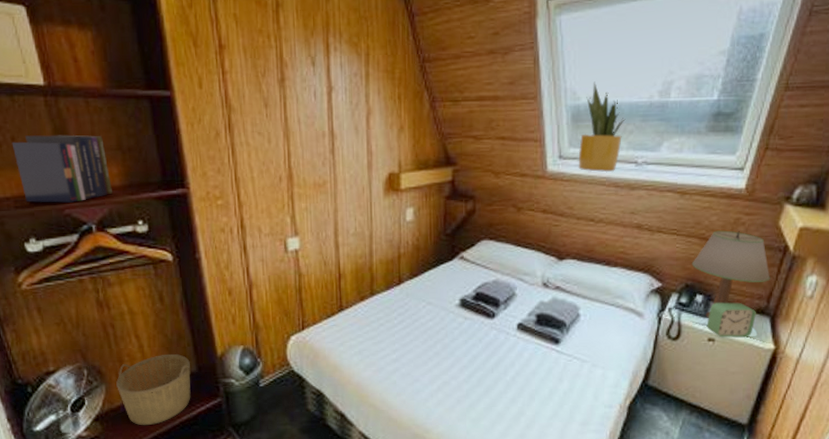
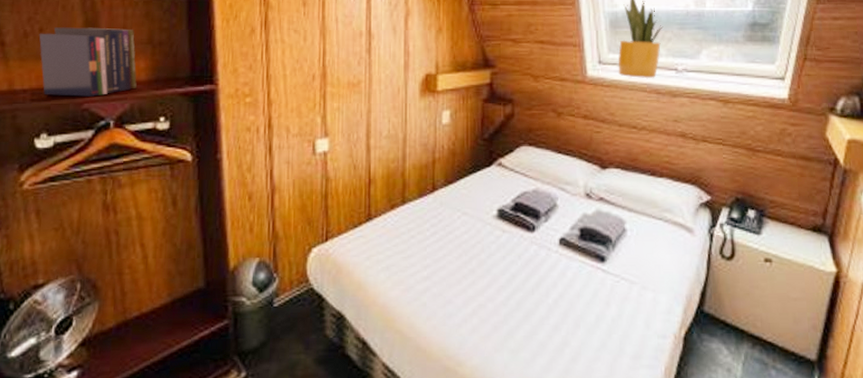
basket: present [116,354,191,426] -> none [111,267,198,353]
table lamp: present [691,230,770,318] -> none [740,141,824,236]
alarm clock: present [706,302,756,338] -> none [761,219,813,259]

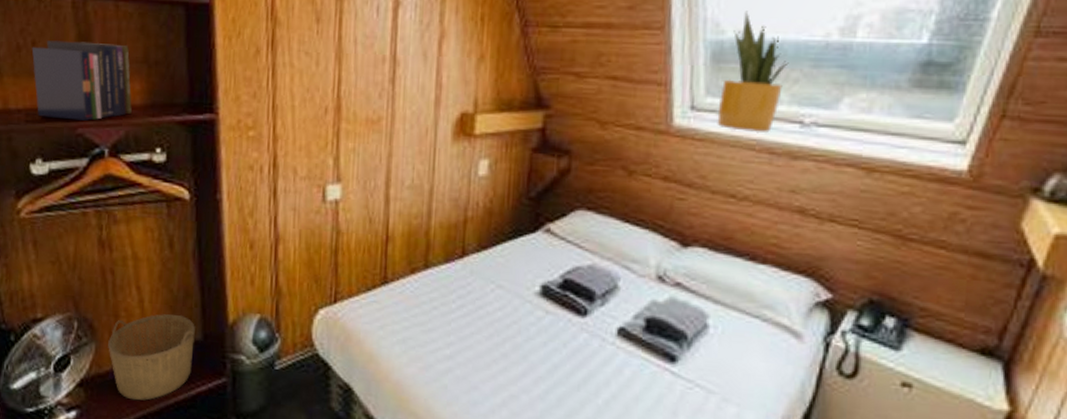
basket: none [111,267,198,353] -> present [108,314,195,401]

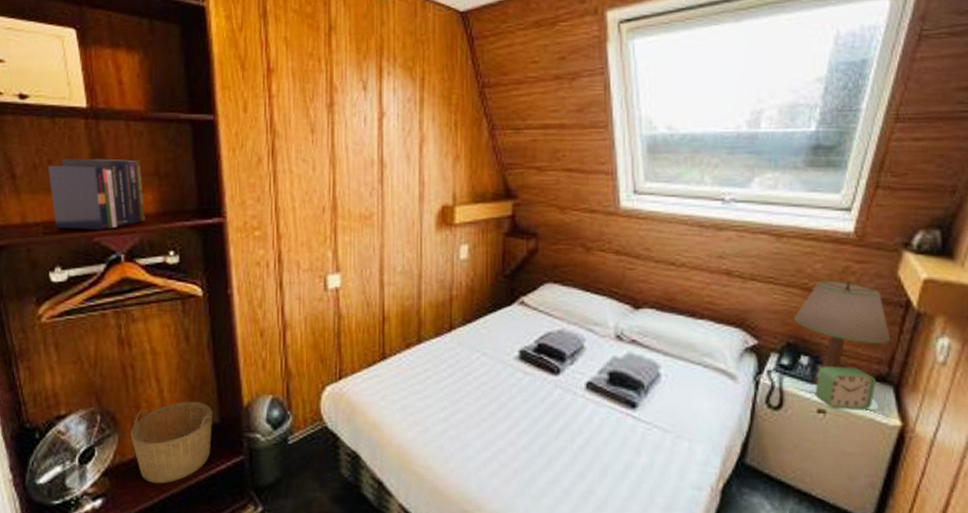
planter: present [717,11,789,134] -> none [655,110,709,211]
table lamp: none [879,227,1005,352] -> present [793,280,891,384]
alarm clock: none [899,331,980,389] -> present [815,366,876,410]

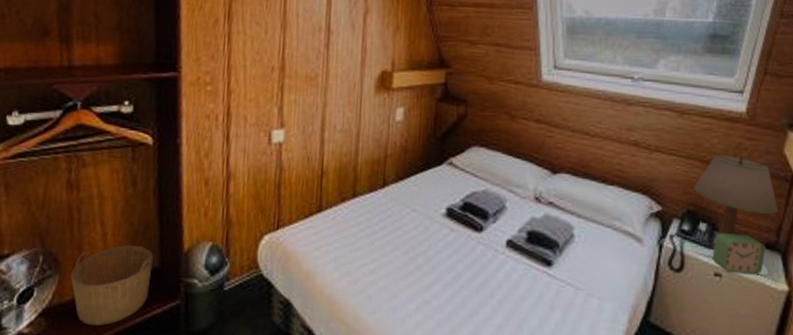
books: present [47,159,145,230] -> none [15,10,105,78]

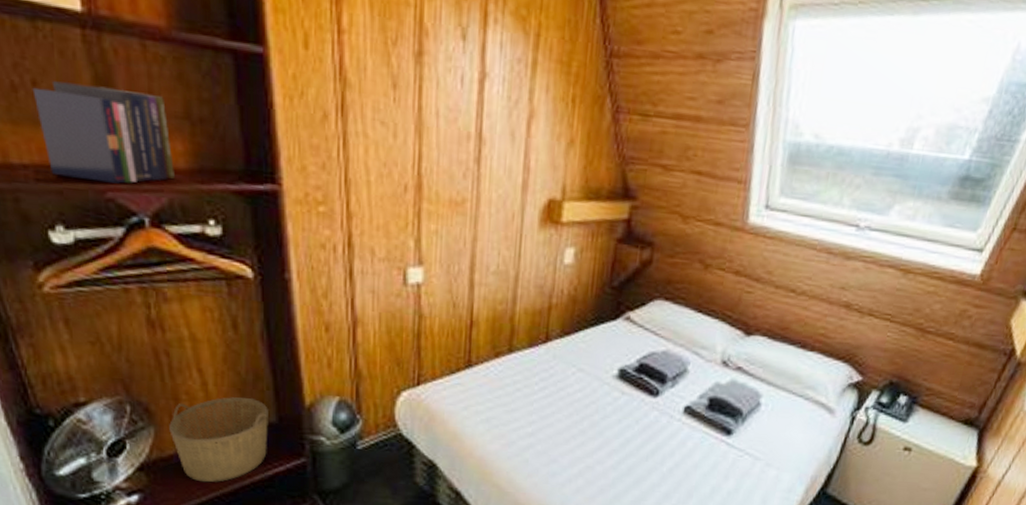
books: none [15,10,105,78] -> present [32,81,175,184]
table lamp: present [693,154,779,250] -> none [901,321,990,424]
alarm clock: present [712,233,766,275] -> none [905,407,964,451]

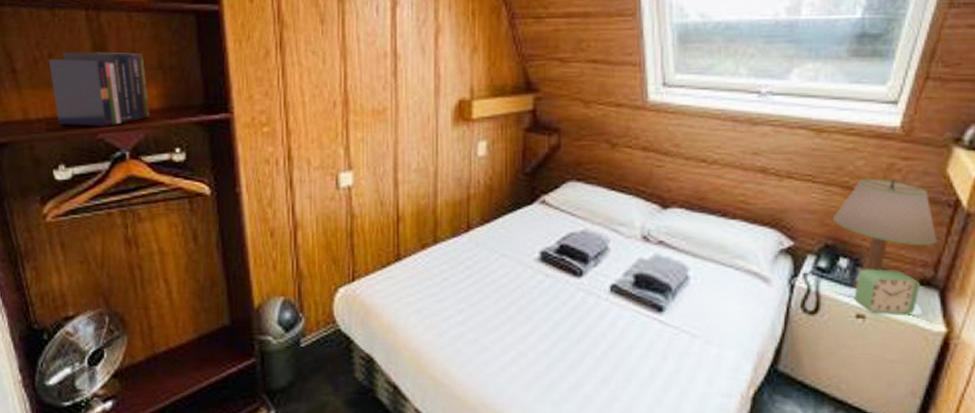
basket: present [169,397,268,483] -> none [140,303,223,387]
table lamp: none [901,321,990,424] -> present [832,178,938,288]
alarm clock: none [905,407,964,451] -> present [854,269,920,316]

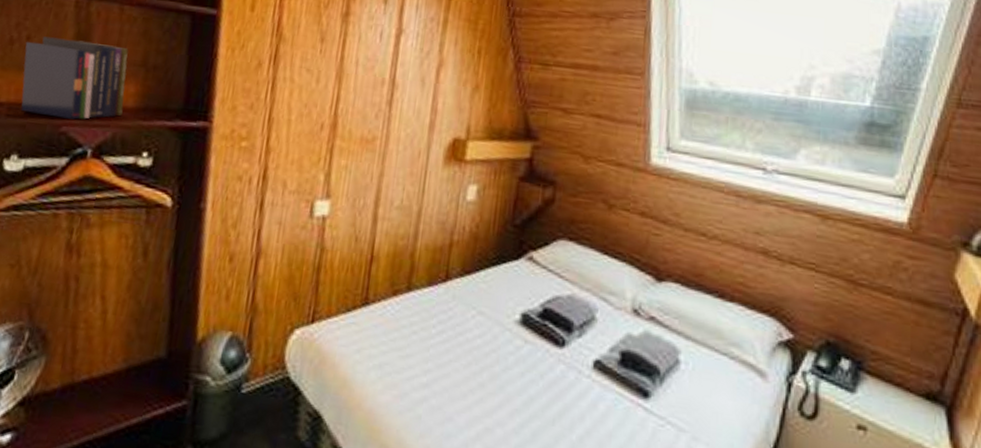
table lamp: present [832,178,938,288] -> none [835,273,945,395]
alarm clock: present [854,269,920,316] -> none [855,374,925,433]

